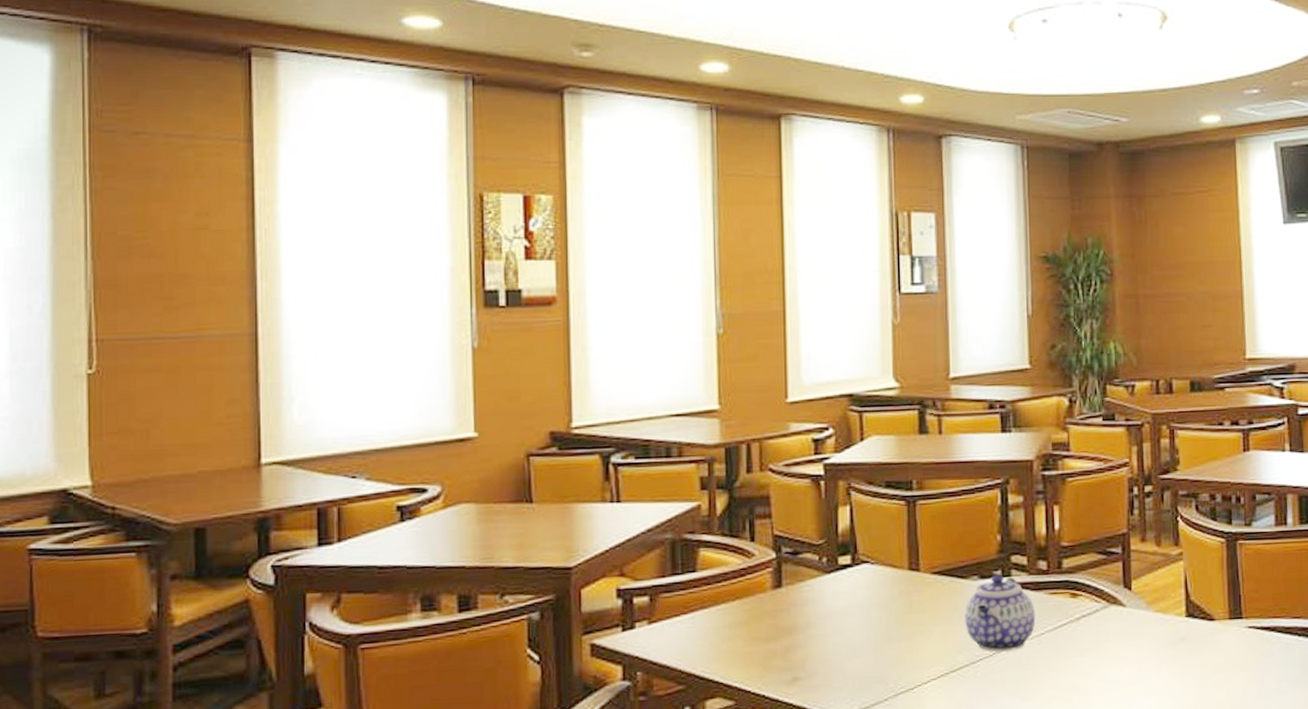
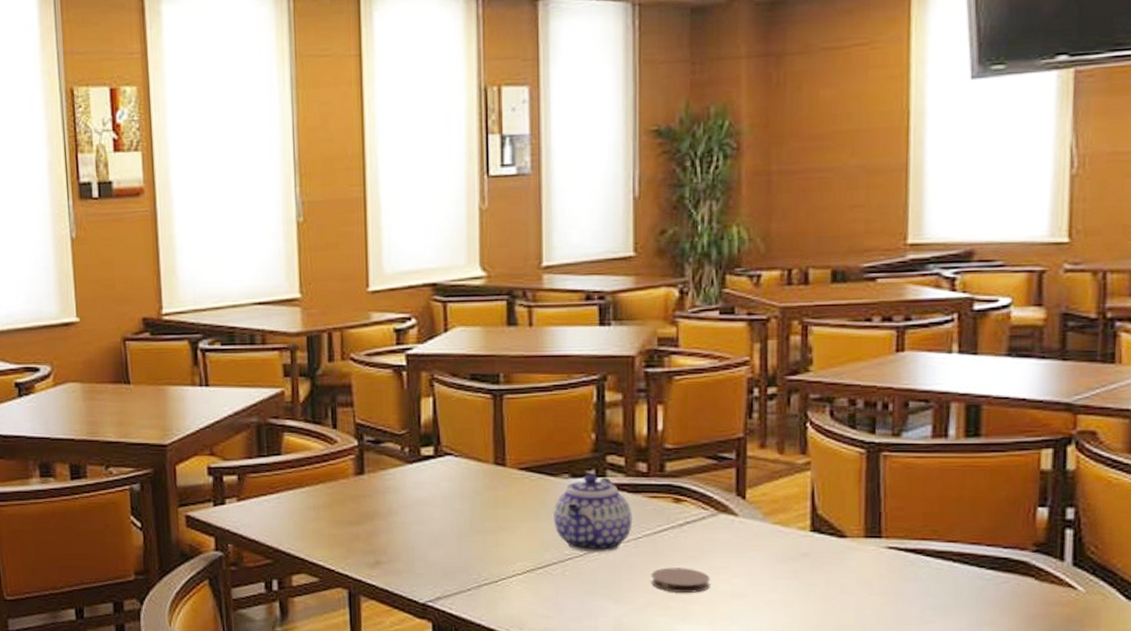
coaster: none [1054,660,1105,685] -> present [651,567,710,593]

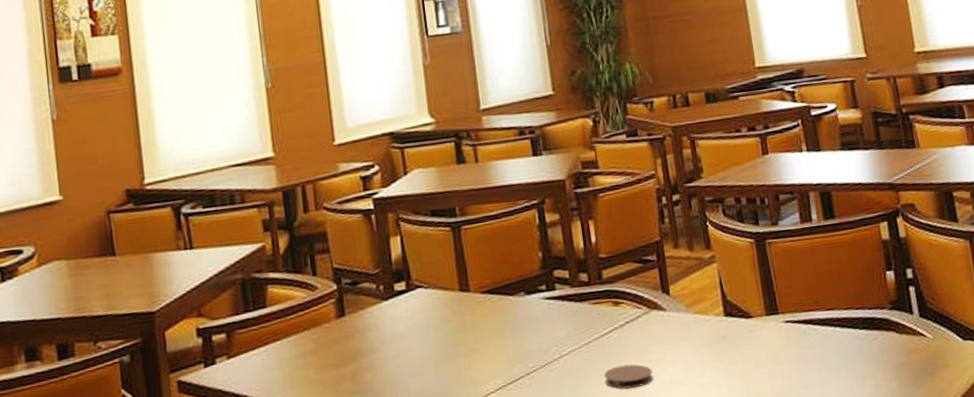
teapot: present [554,474,632,553] -> none [515,289,583,362]

